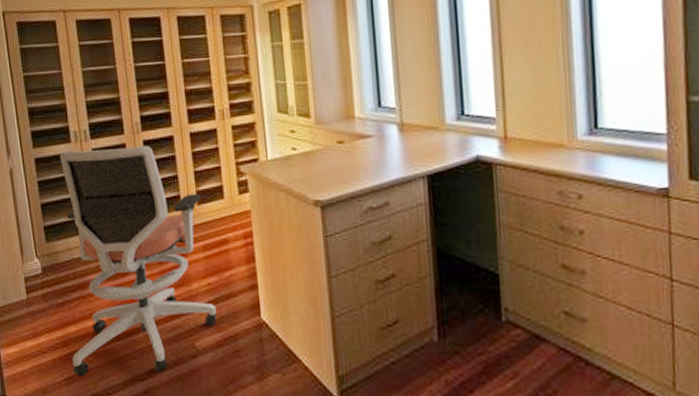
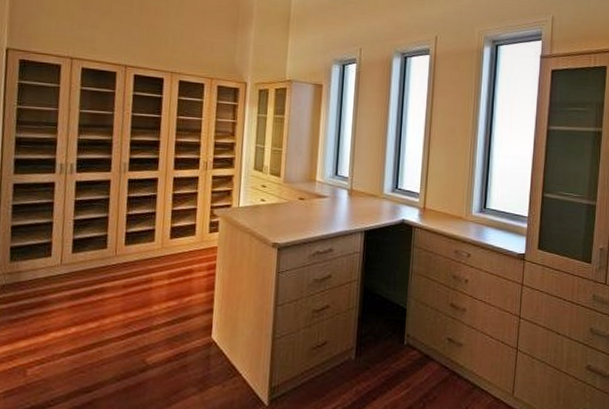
office chair: present [59,146,217,377] -> none [14,181,175,390]

